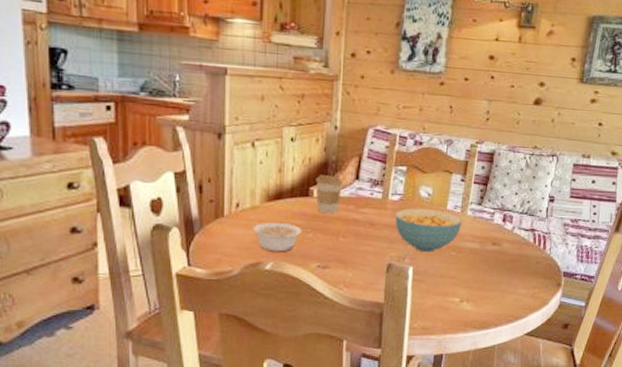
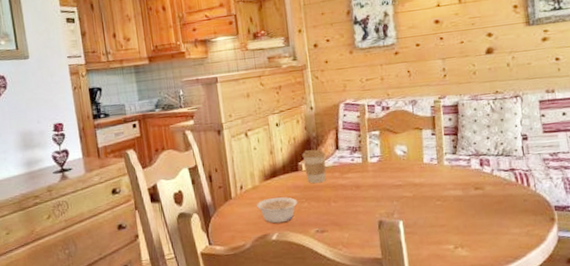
cereal bowl: present [395,208,463,253] -> none [377,165,441,206]

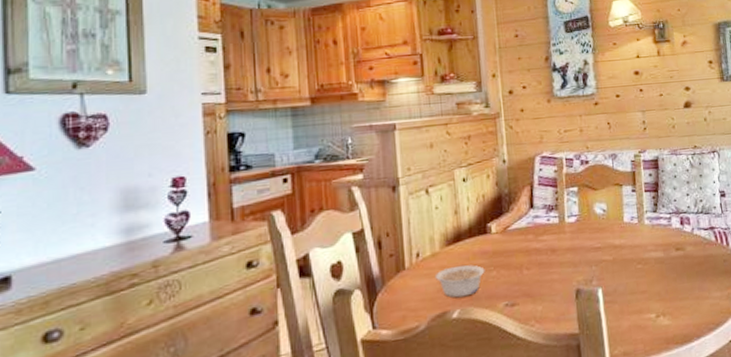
coffee cup: present [302,149,327,184] -> none [492,208,520,249]

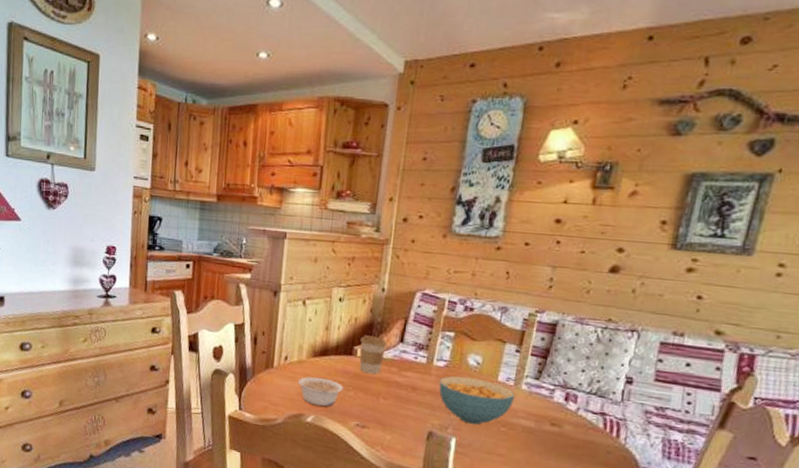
coffee cup: none [492,208,520,249] -> present [359,335,388,375]
cereal bowl: none [574,224,642,271] -> present [438,376,516,425]

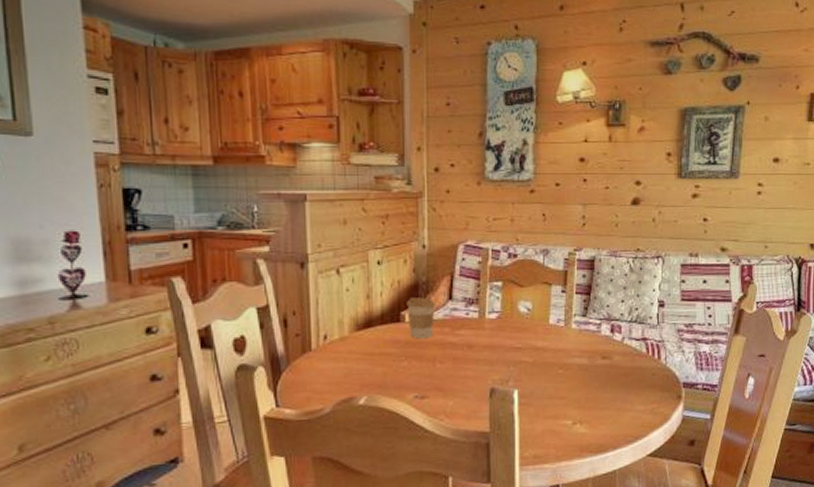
legume: present [297,376,344,407] -> none [342,352,396,385]
cereal bowl: present [438,376,516,425] -> none [494,324,567,373]

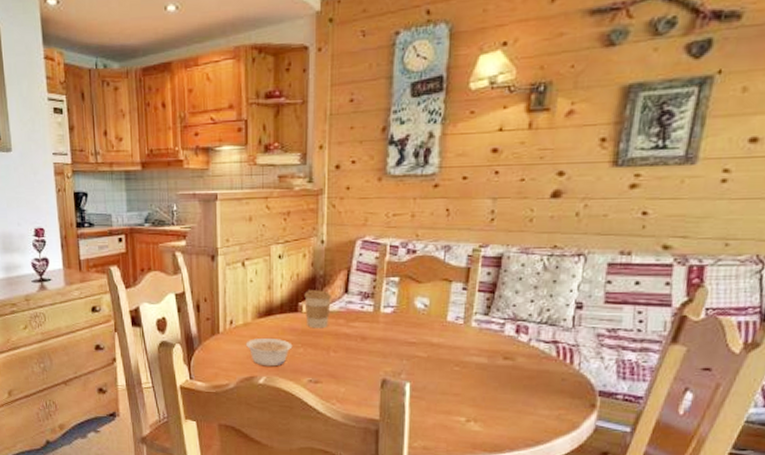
legume: none [342,352,396,385] -> present [245,337,293,367]

